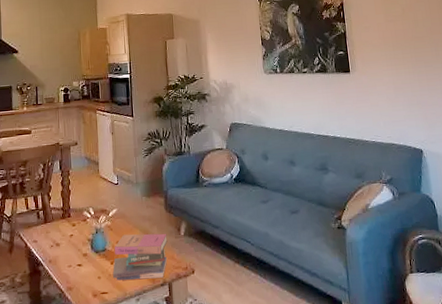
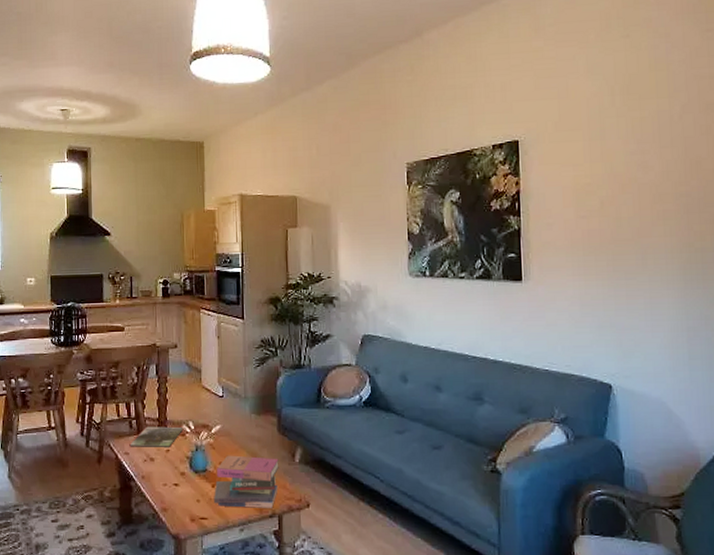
magazine: none [37,213,85,235] -> present [129,426,184,447]

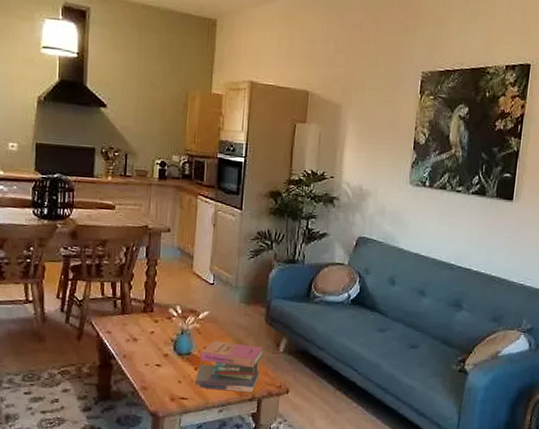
magazine: present [129,426,184,447] -> none [112,307,171,329]

